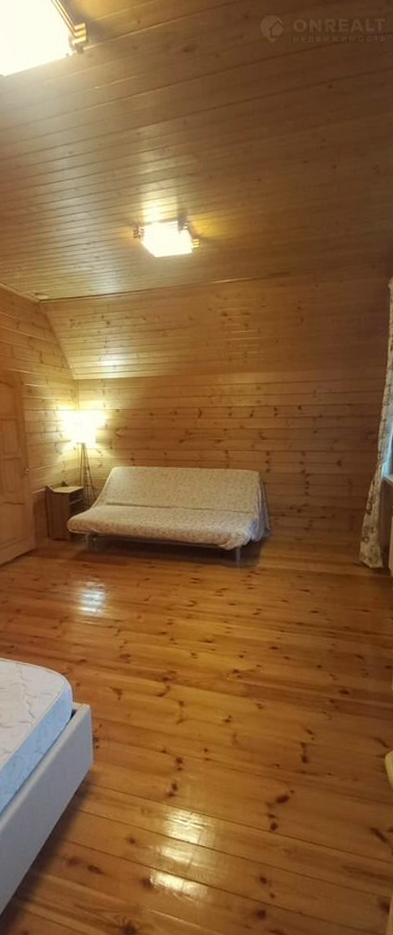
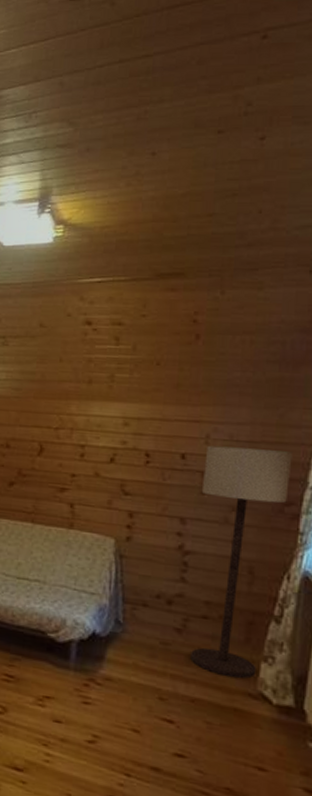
floor lamp: none [313,397,371,555] -> present [190,445,293,679]

